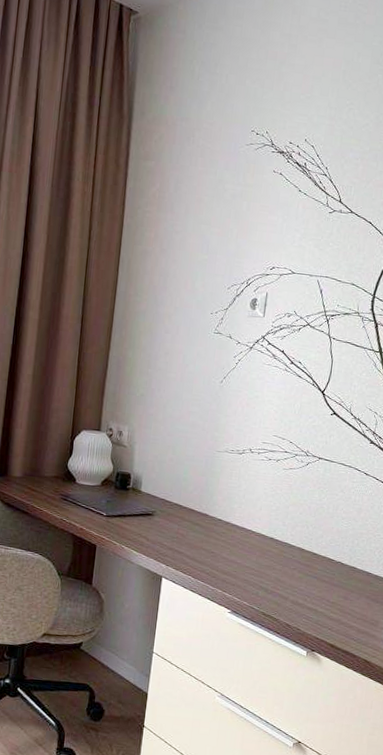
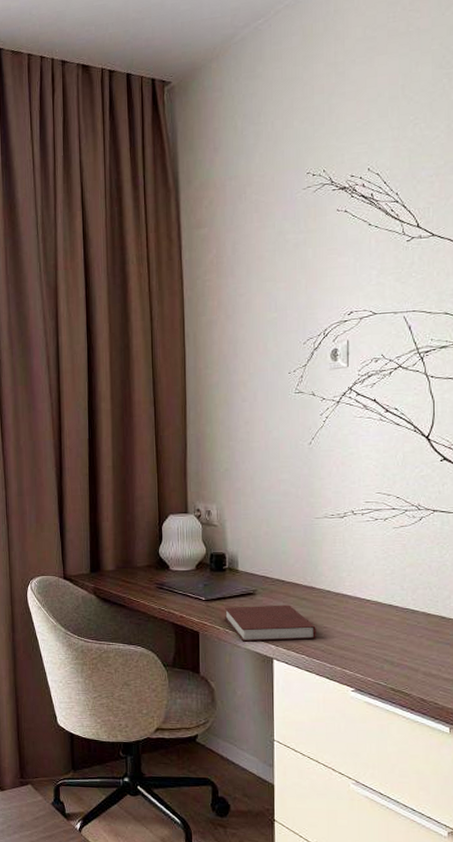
notebook: none [122,524,205,562] -> present [224,605,316,642]

